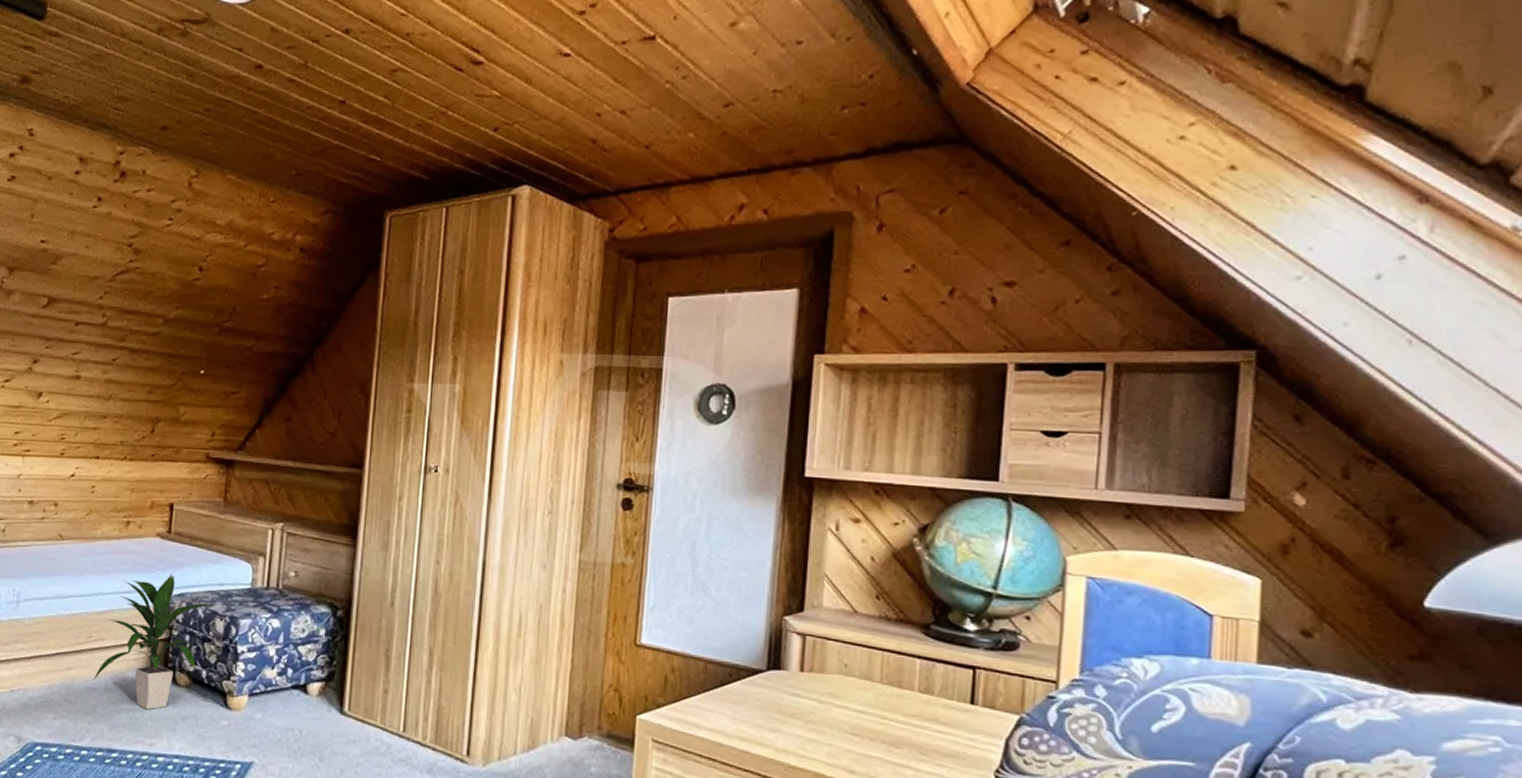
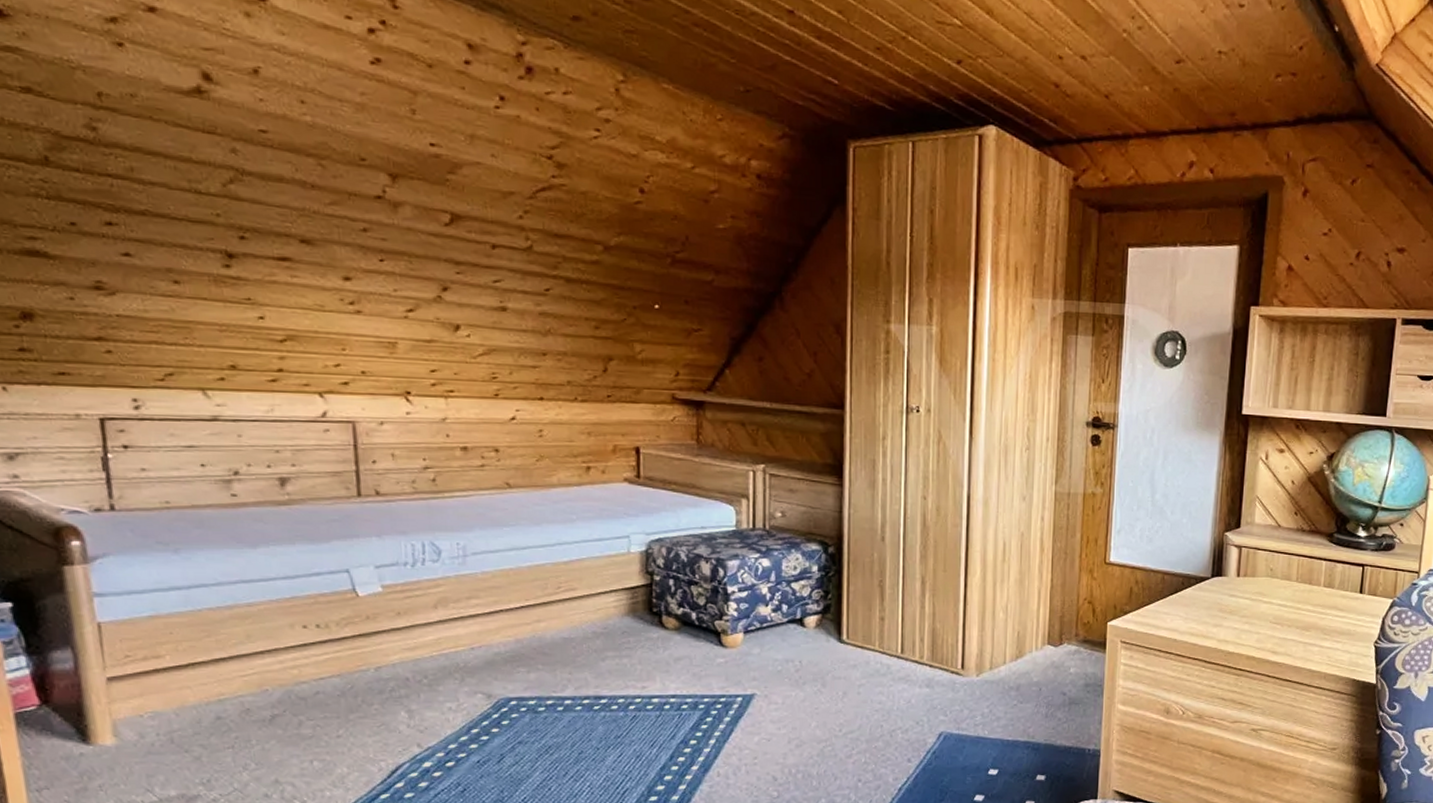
indoor plant: present [94,574,215,710] -> none [569,519,699,654]

